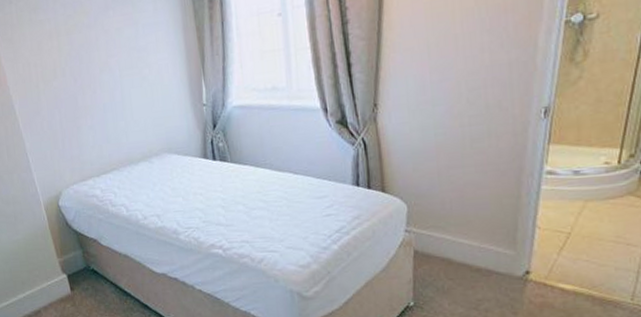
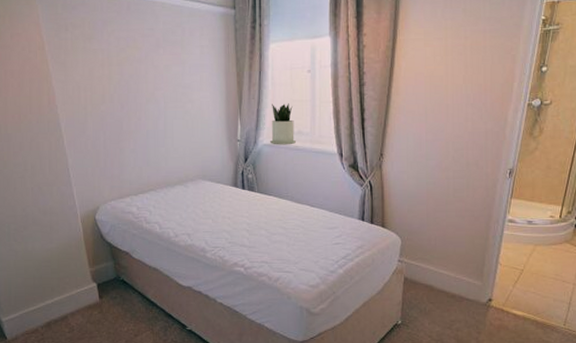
planter: none [239,55,270,106] -> present [270,103,296,145]

